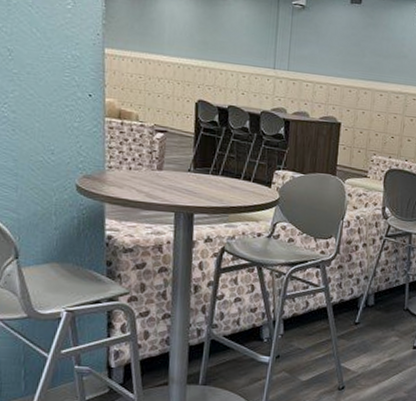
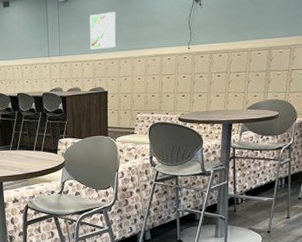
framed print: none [326,31,360,75] -> present [89,11,116,50]

